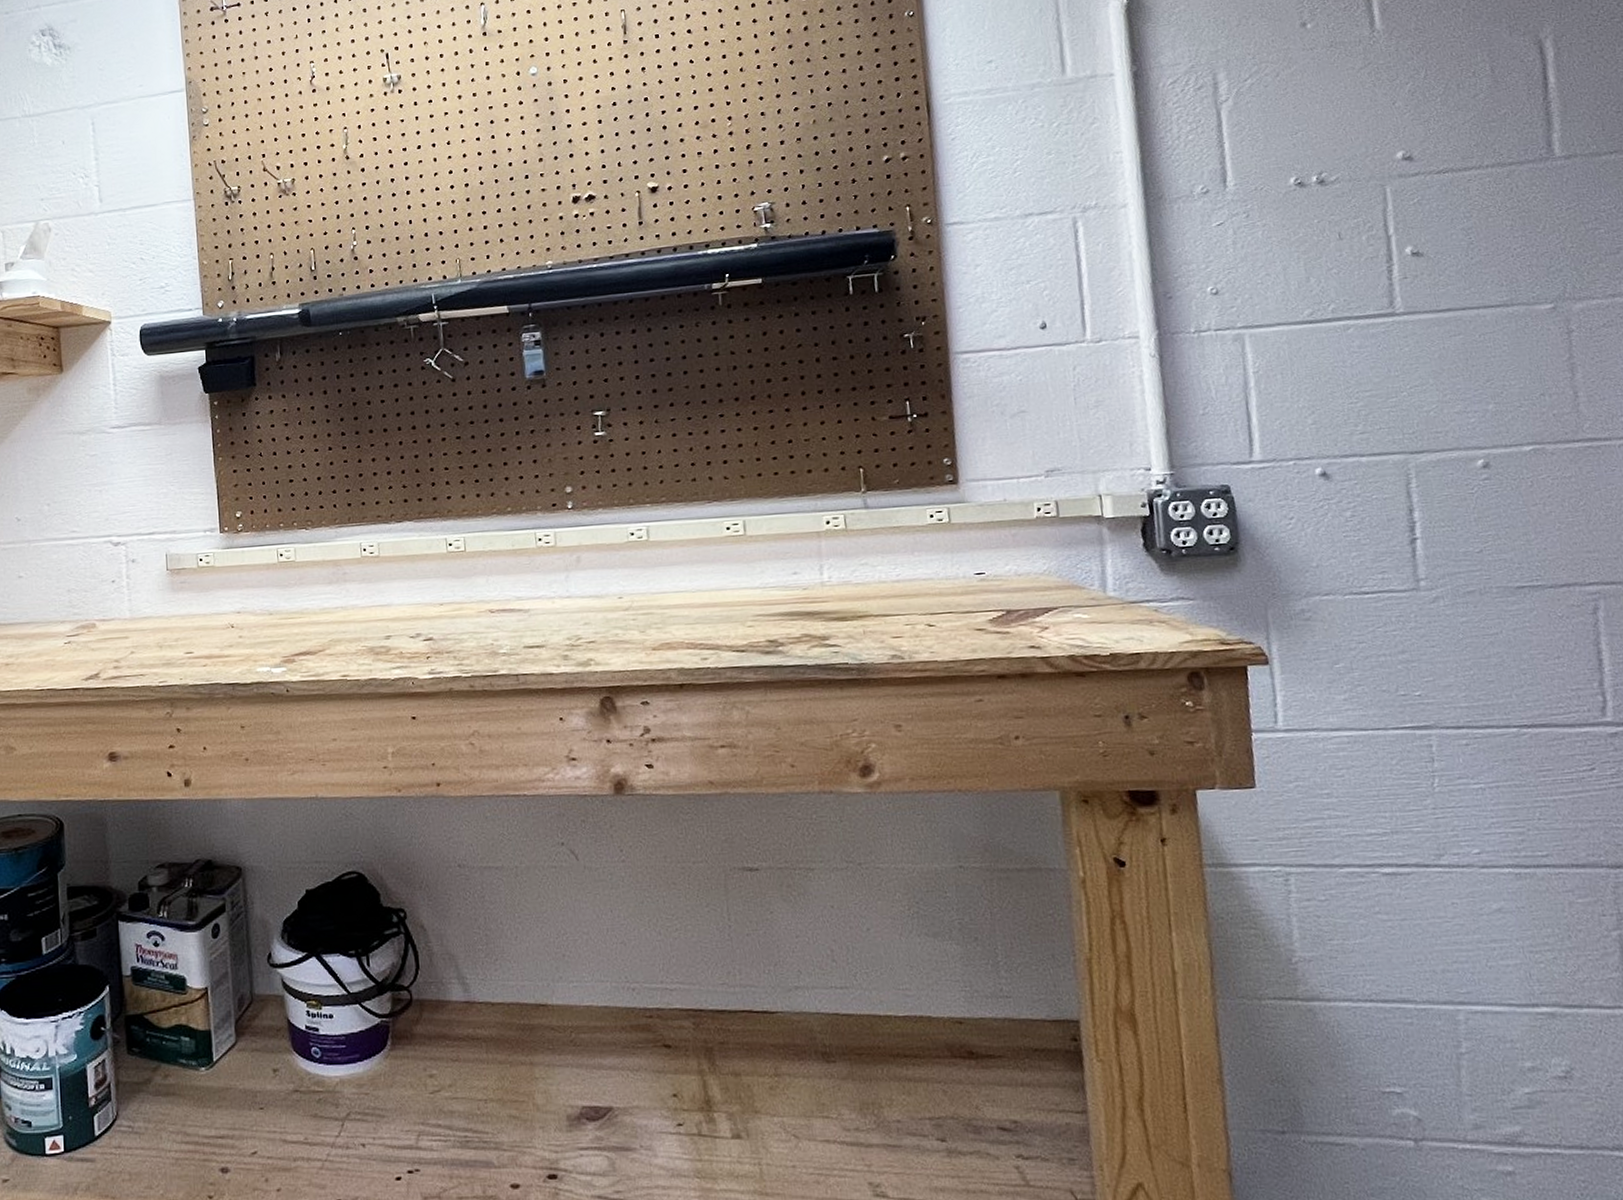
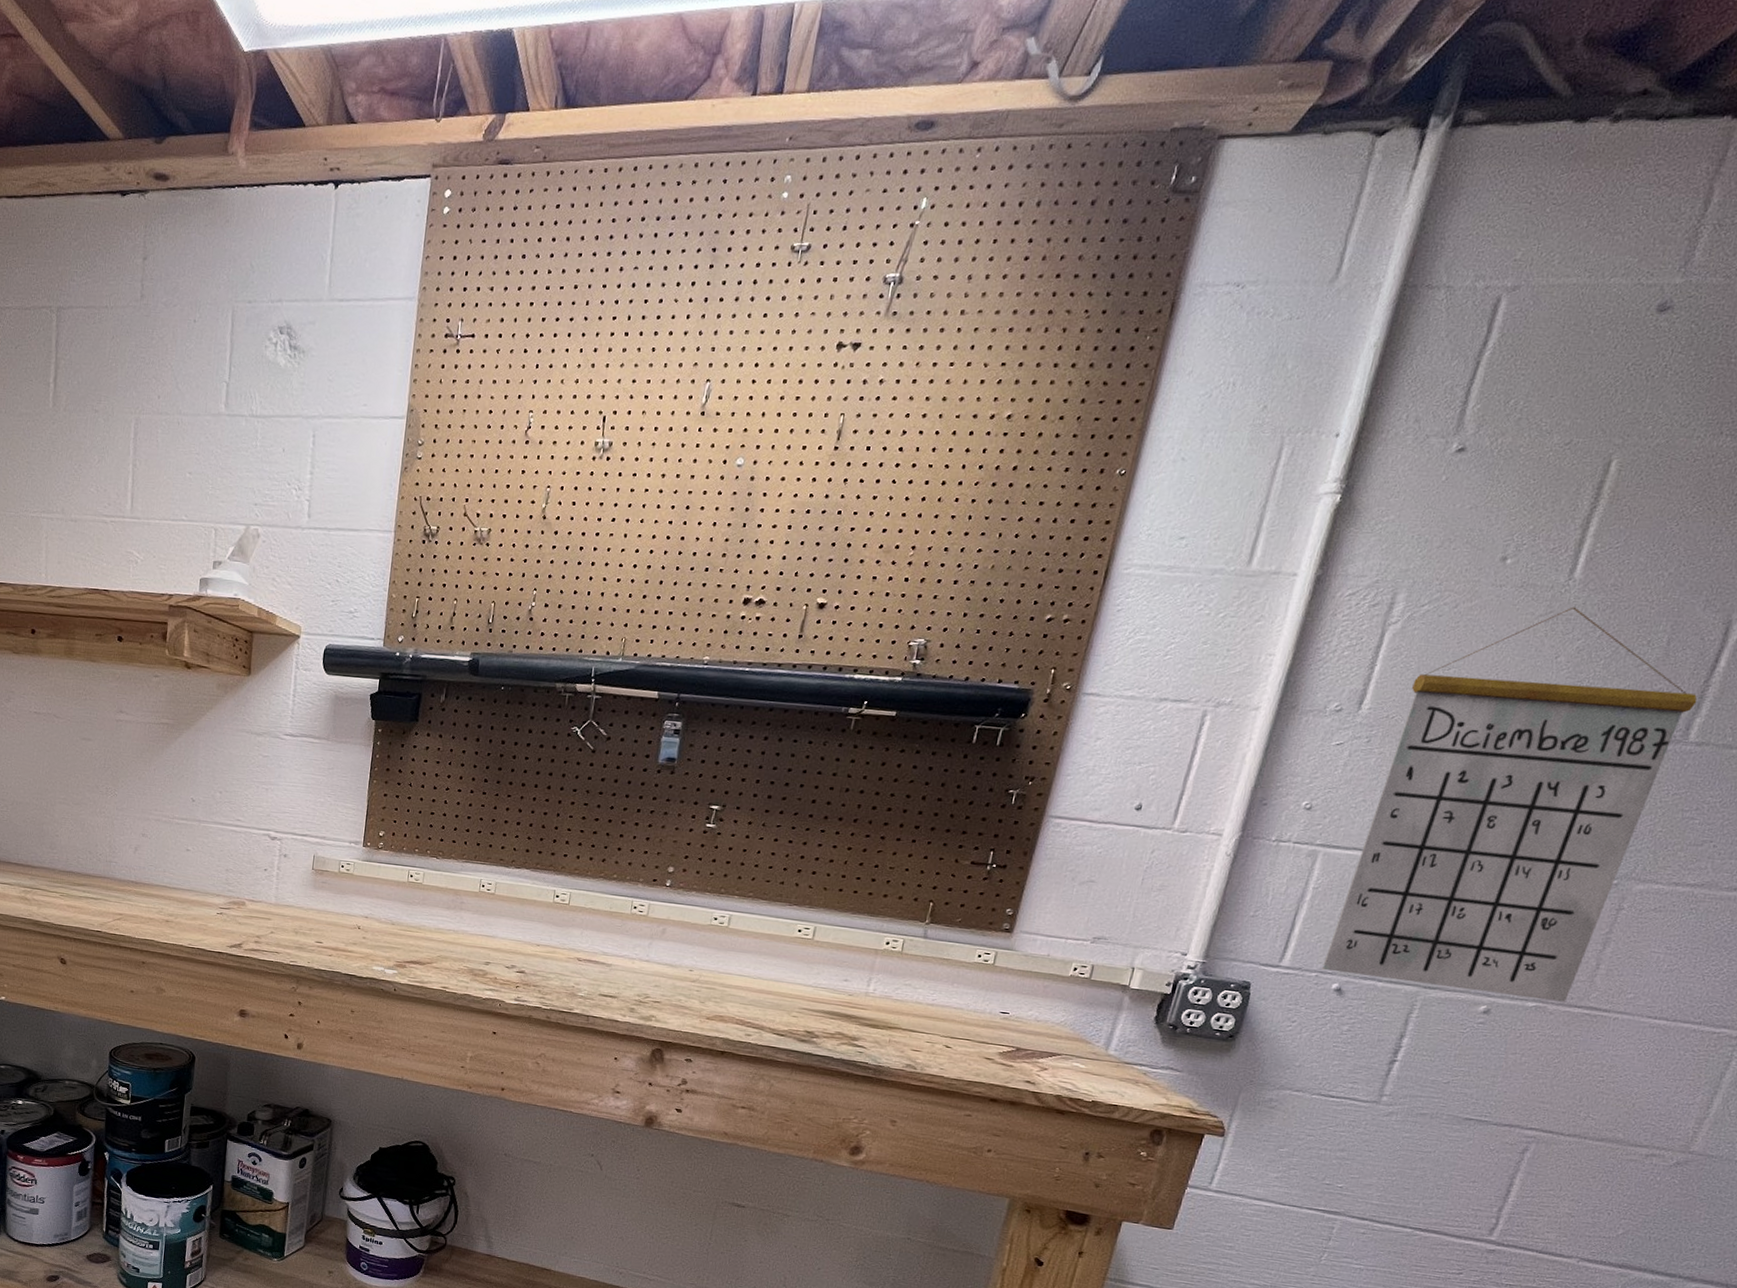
calendar: none [1267,54,1562,457] -> present [1322,606,1698,1003]

